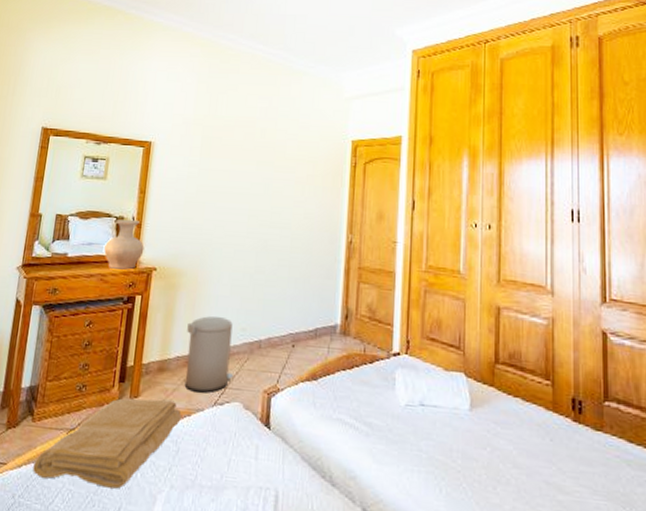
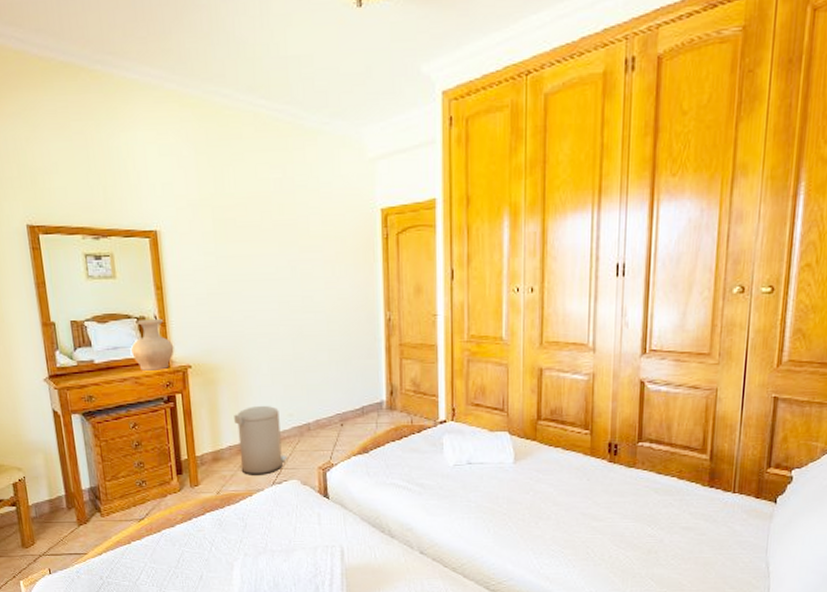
towel: present [33,398,182,489] -> none [113,485,244,562]

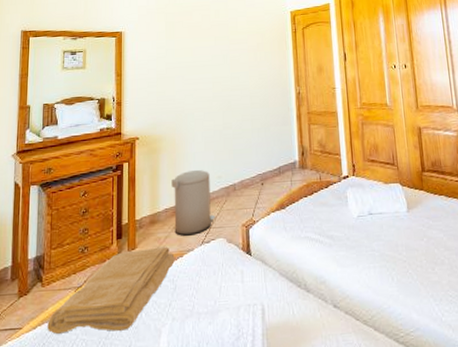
towel: none [113,485,244,562] -> present [47,246,175,334]
vase: present [131,318,174,372] -> none [90,99,126,145]

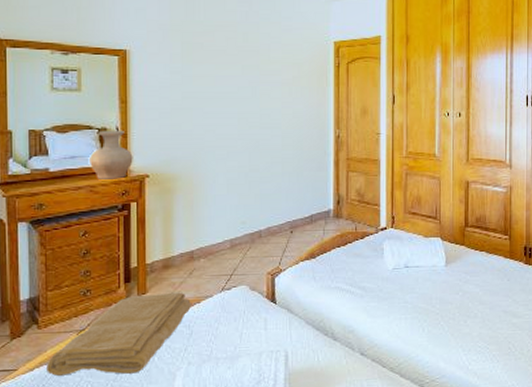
vase: none [90,99,126,145] -> present [90,130,133,181]
pedal bin: present [171,170,216,236] -> none [188,214,238,282]

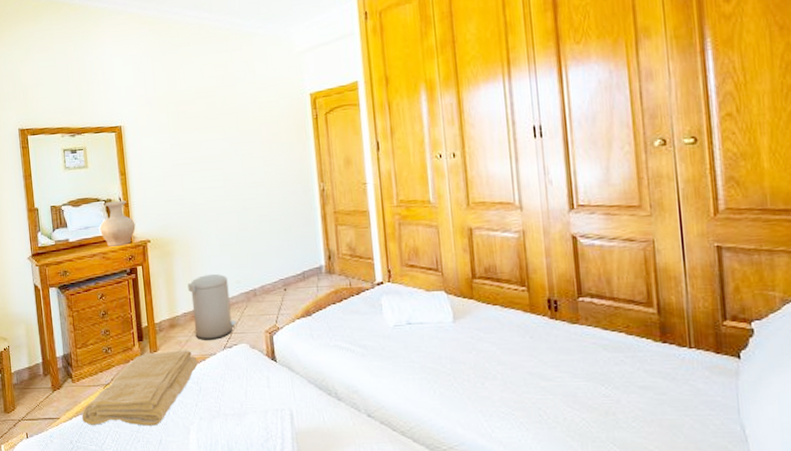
pedal bin: none [188,214,238,282] -> present [188,274,237,340]

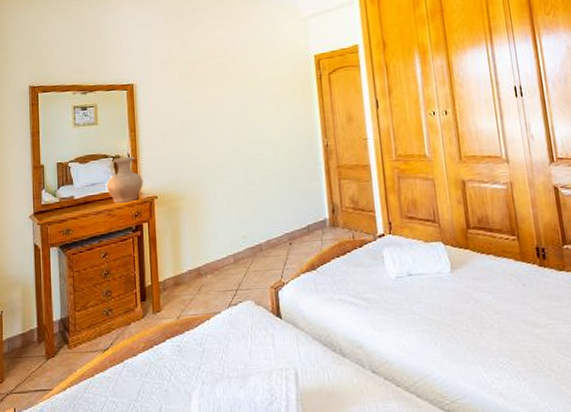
towel: present [82,350,198,426] -> none [77,309,202,396]
pedal bin: present [188,274,237,340] -> none [194,229,242,298]

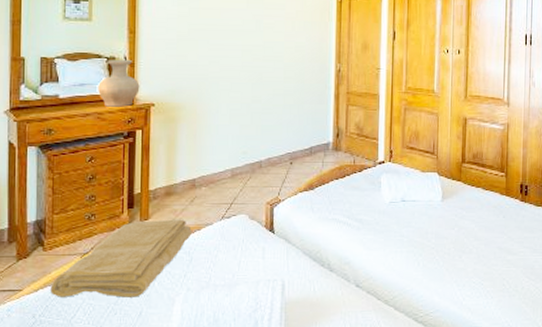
towel: none [77,309,202,396] -> present [50,219,192,298]

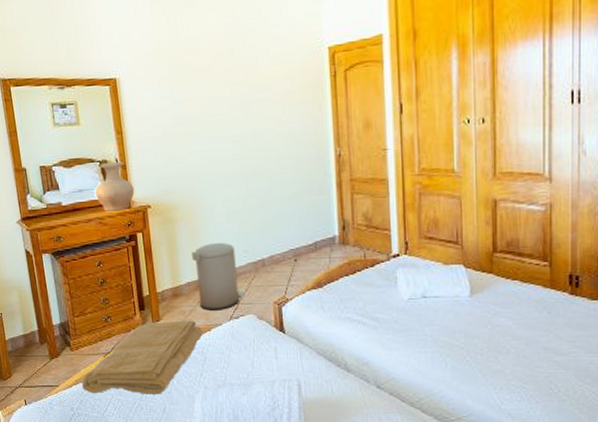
pedal bin: none [190,144,238,210] -> present [192,243,244,311]

